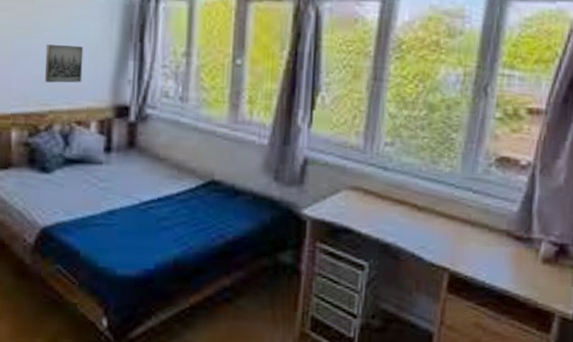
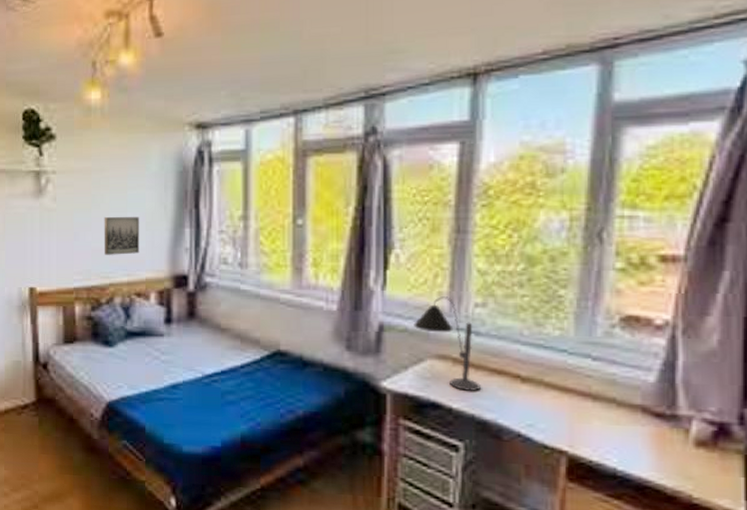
desk lamp: none [333,135,385,219] -> present [414,296,481,392]

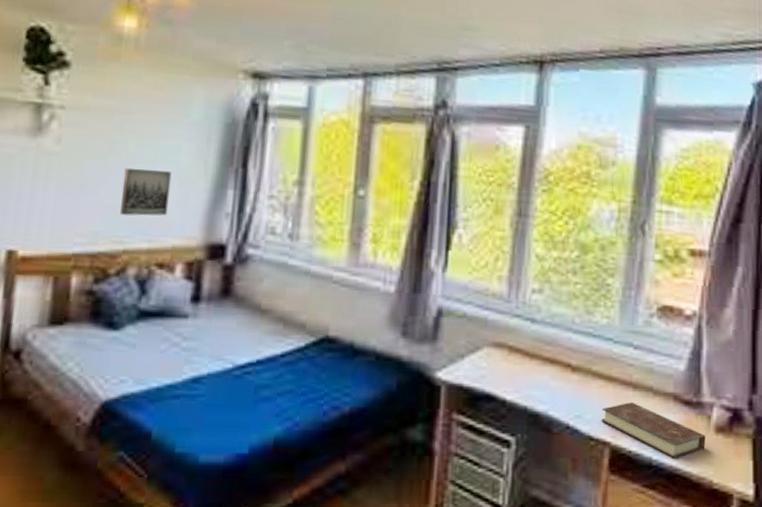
desk lamp: present [414,296,481,392] -> none [472,281,534,383]
book: none [556,413,683,470] -> present [601,402,706,458]

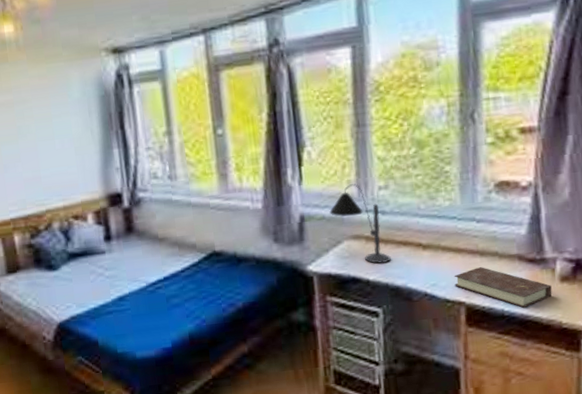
wall art: present [120,167,172,216] -> none [32,143,72,184]
desk lamp: none [472,281,534,383] -> present [329,184,391,264]

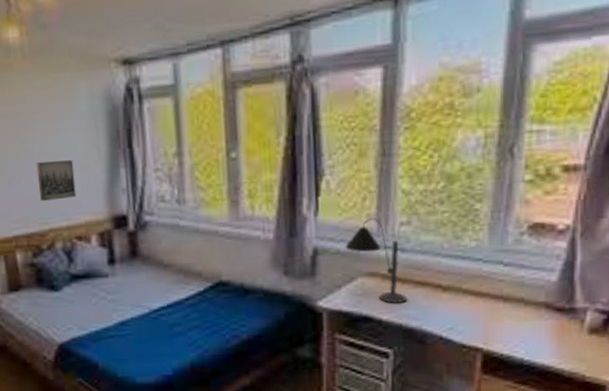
wall art: none [32,143,72,184] -> present [36,160,77,201]
book: present [454,267,552,308] -> none [473,313,579,358]

